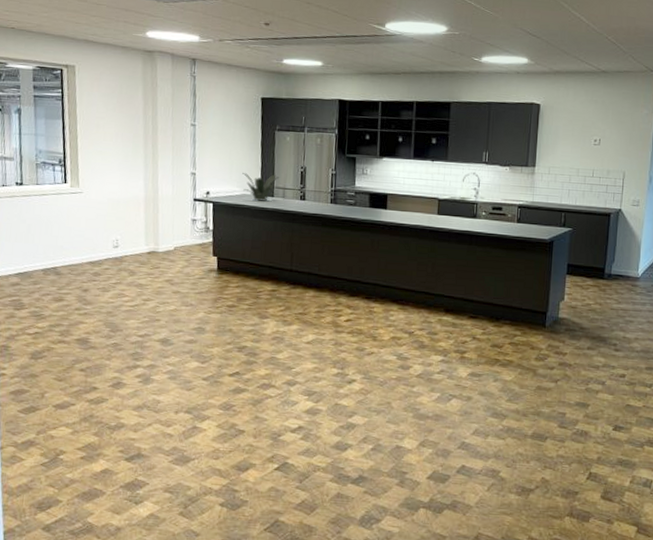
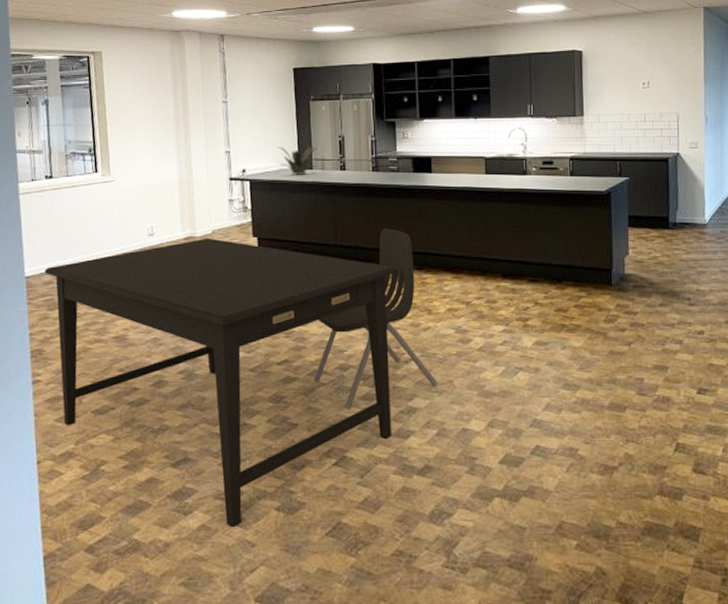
dining table: none [12,253,348,517] -> present [45,238,398,527]
dining chair: none [261,258,378,422] -> present [313,229,438,410]

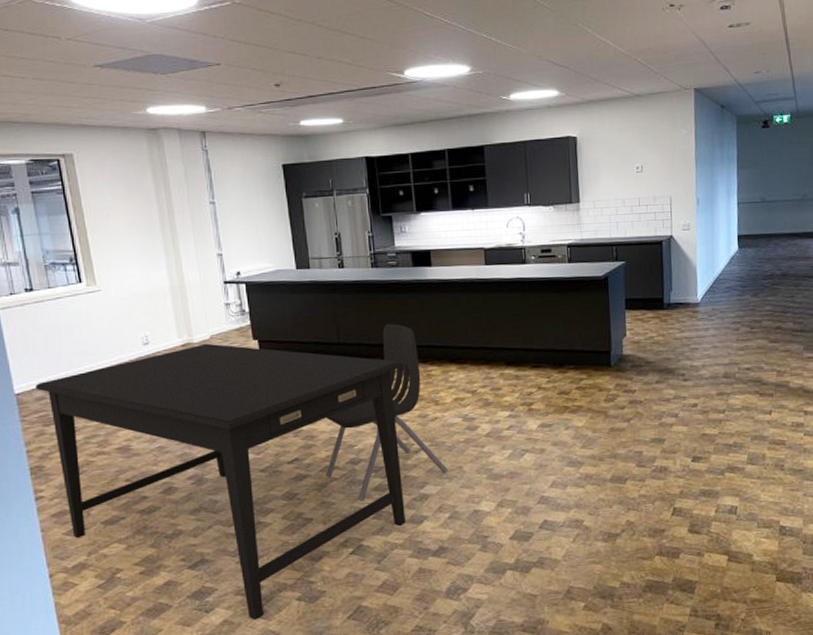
plant: present [278,146,318,175] -> none [273,245,314,275]

